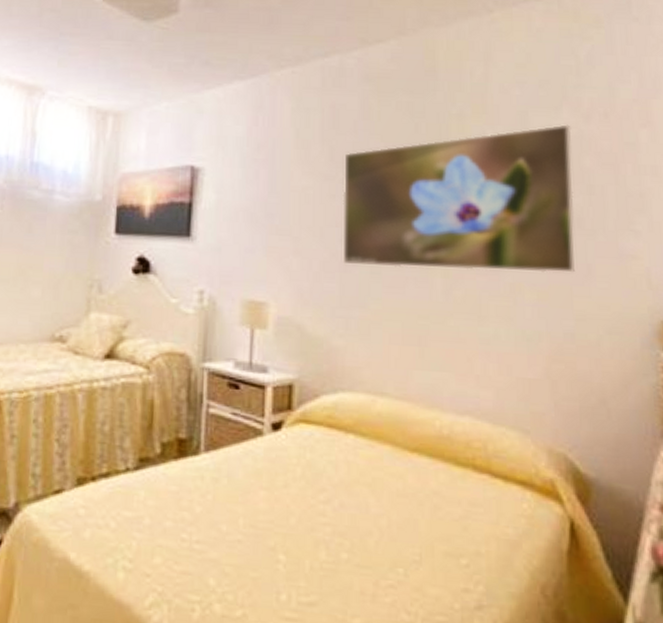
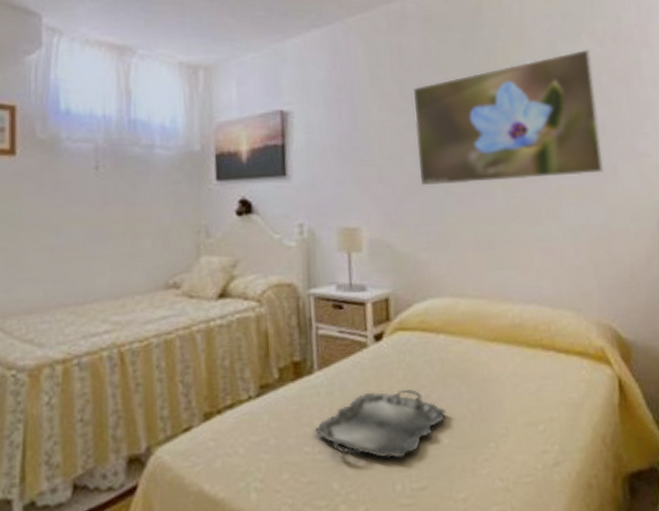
serving tray: none [195,485,347,566] -> present [315,389,446,458]

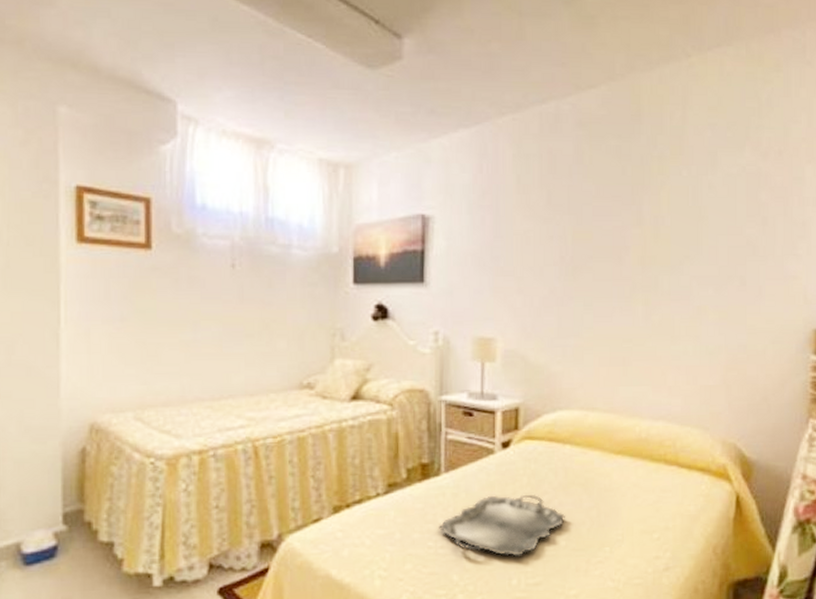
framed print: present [412,49,604,186] -> none [559,163,752,299]

